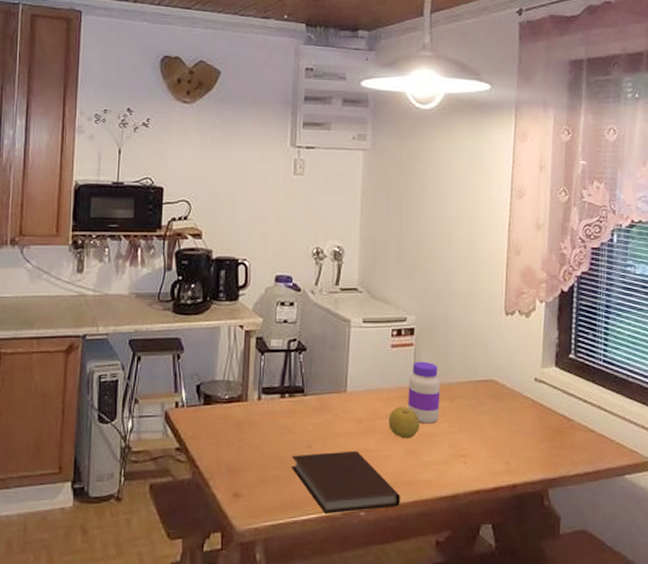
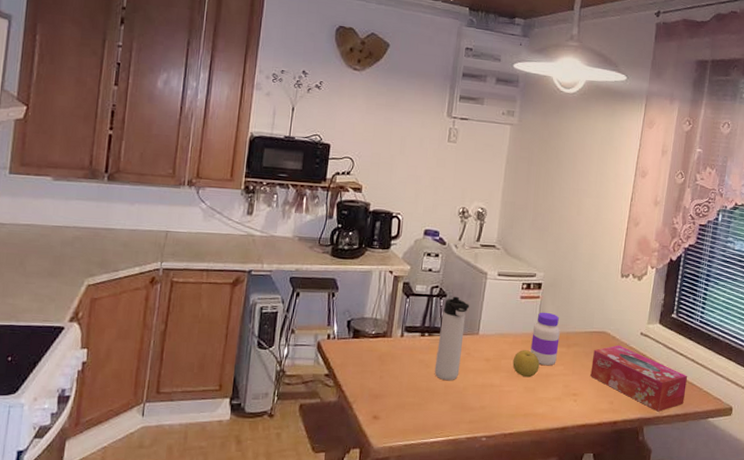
notebook: present [291,450,400,514] -> none [425,385,517,438]
thermos bottle: none [299,349,334,448] -> present [434,296,470,381]
tissue box: none [480,394,595,471] -> present [590,344,687,412]

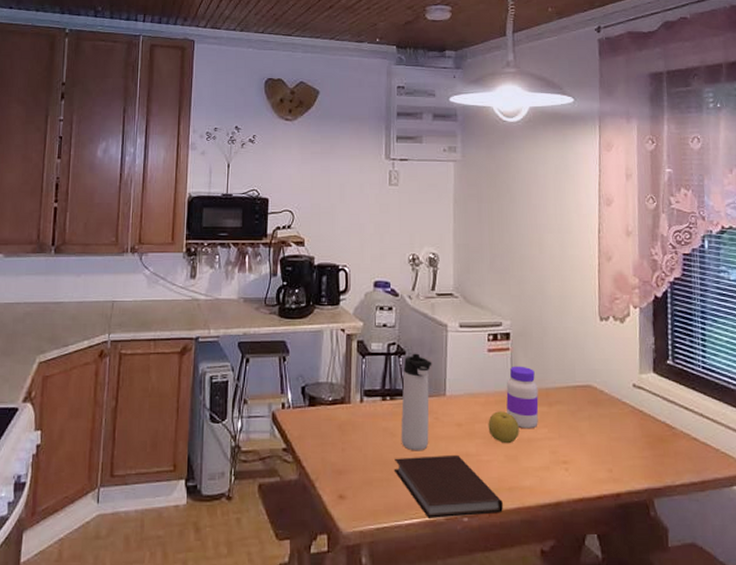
notebook: none [425,385,517,438] -> present [393,454,503,518]
tissue box: present [590,344,687,412] -> none [580,400,699,480]

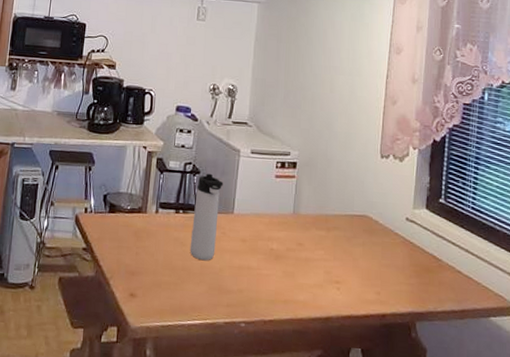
notebook: present [393,454,503,518] -> none [181,265,278,323]
fruit: present [488,411,519,444] -> none [270,231,298,262]
jar: present [506,366,539,429] -> none [288,192,318,250]

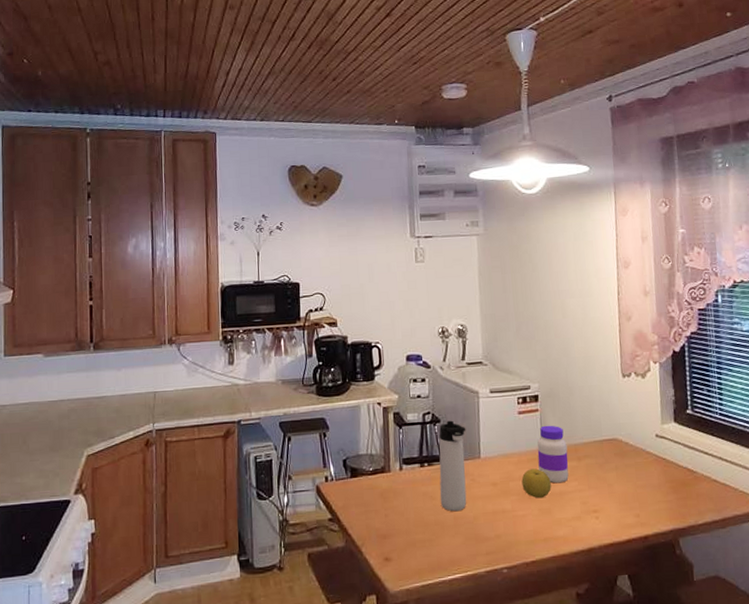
fruit: none [270,231,298,262] -> present [521,468,552,499]
jar: none [288,192,318,250] -> present [537,425,569,484]

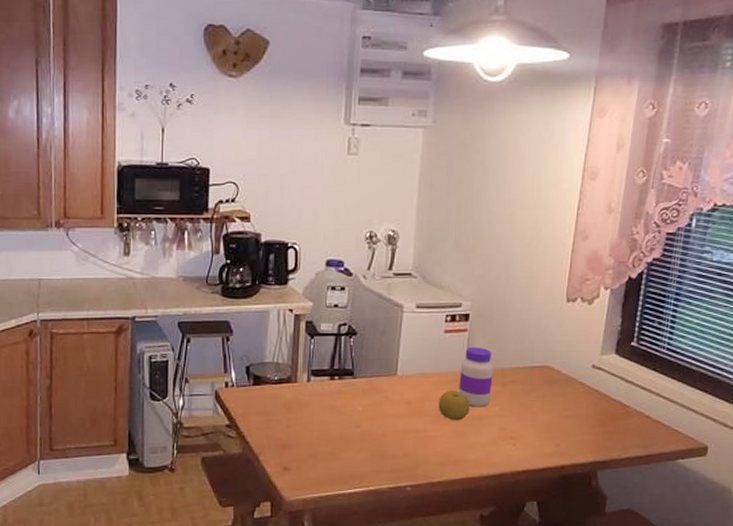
thermos bottle: present [439,420,467,512] -> none [348,334,385,428]

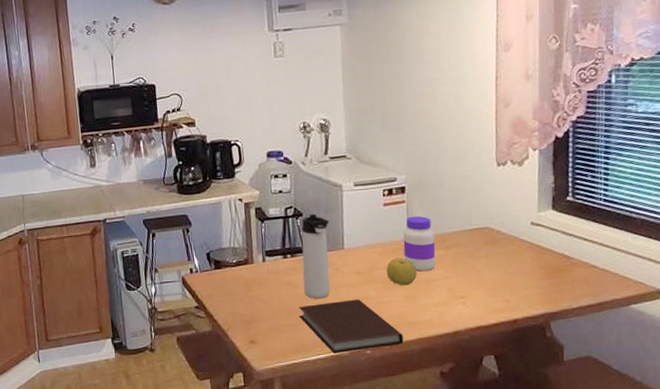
notebook: none [339,431,447,488] -> present [298,299,403,353]
thermos bottle: none [348,334,385,428] -> present [301,214,331,299]

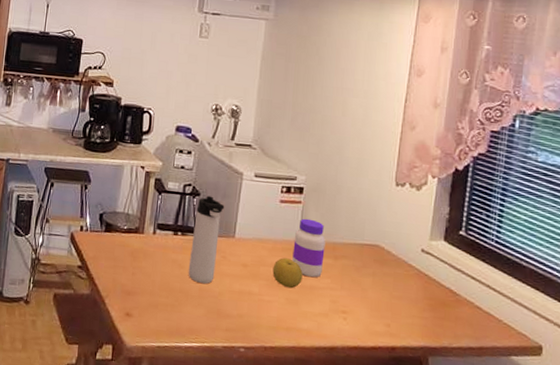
notebook: present [298,299,403,353] -> none [178,287,279,349]

